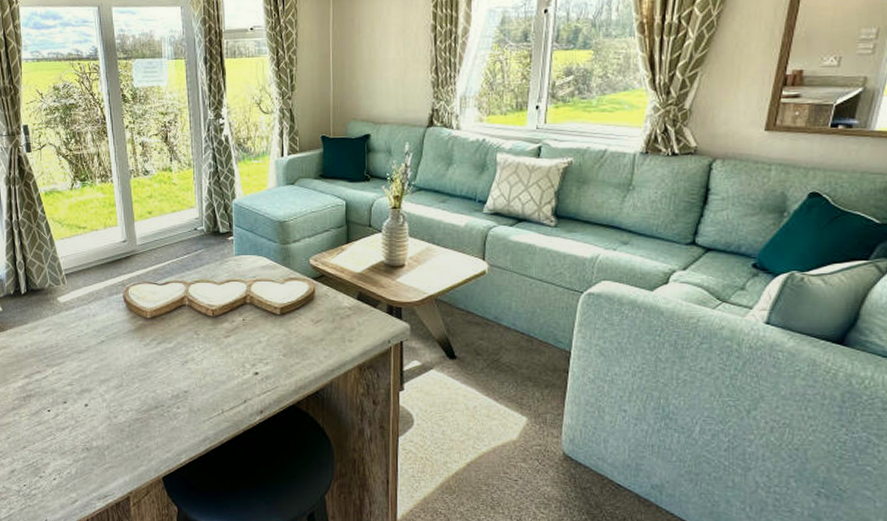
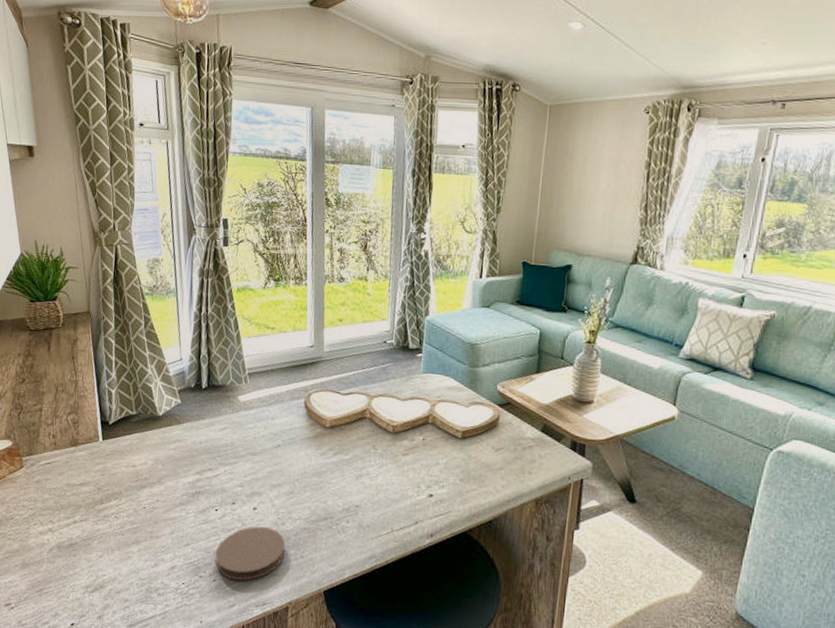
coaster: none [52,422,121,476] -> present [215,526,285,581]

